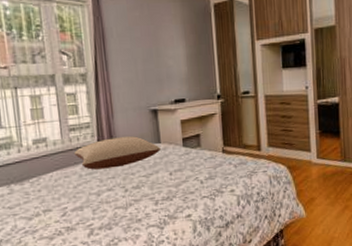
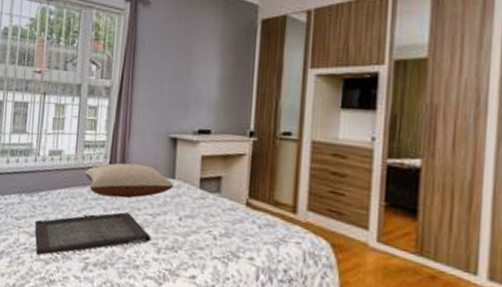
serving tray: none [31,179,148,235] -> present [35,212,151,256]

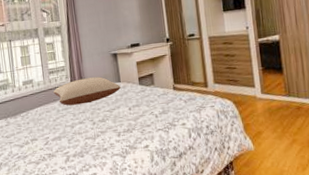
serving tray: present [35,212,151,256] -> none [22,113,112,160]

